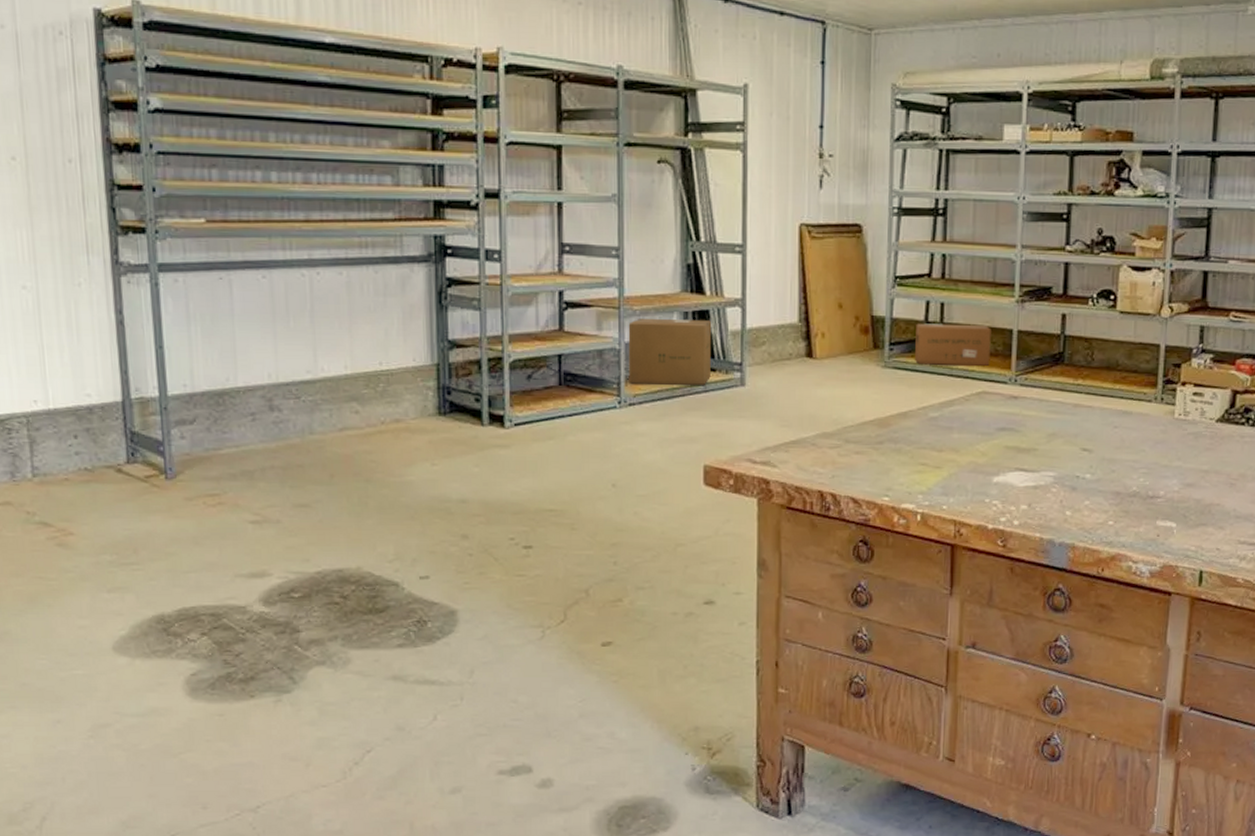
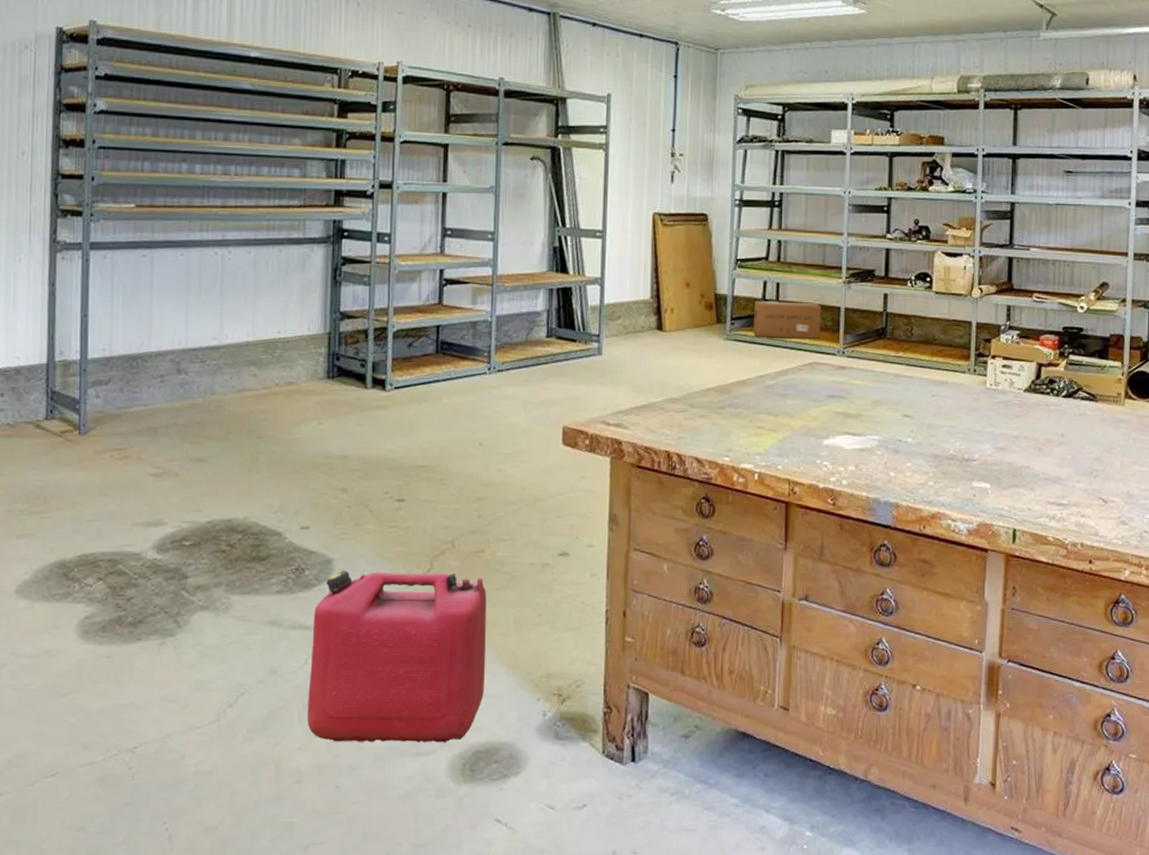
fuel can: none [439,622,629,799] -> present [307,570,487,743]
box: present [628,319,711,385] -> none [498,295,573,354]

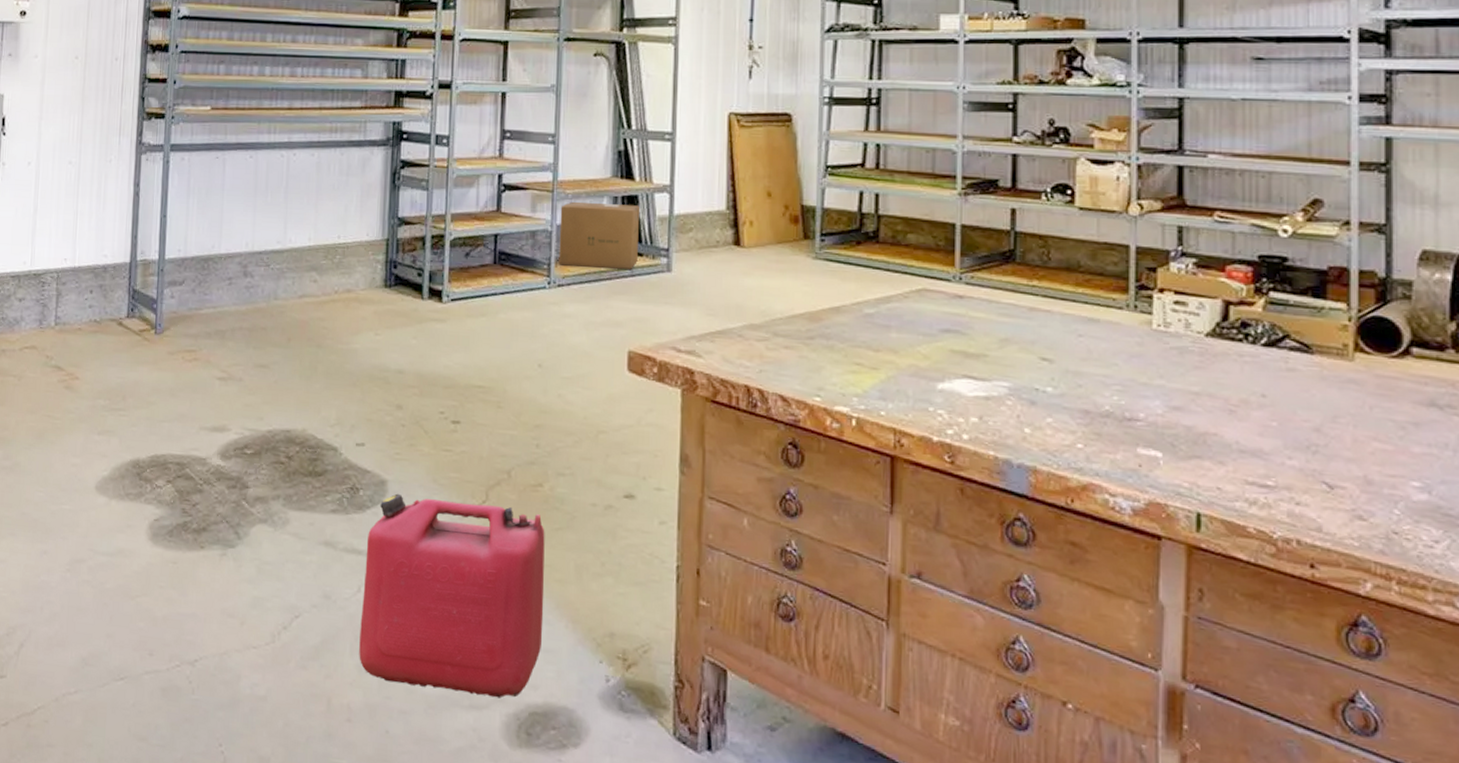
box: none [498,295,573,354] -> present [558,202,639,269]
box: present [754,301,821,339] -> none [848,214,931,261]

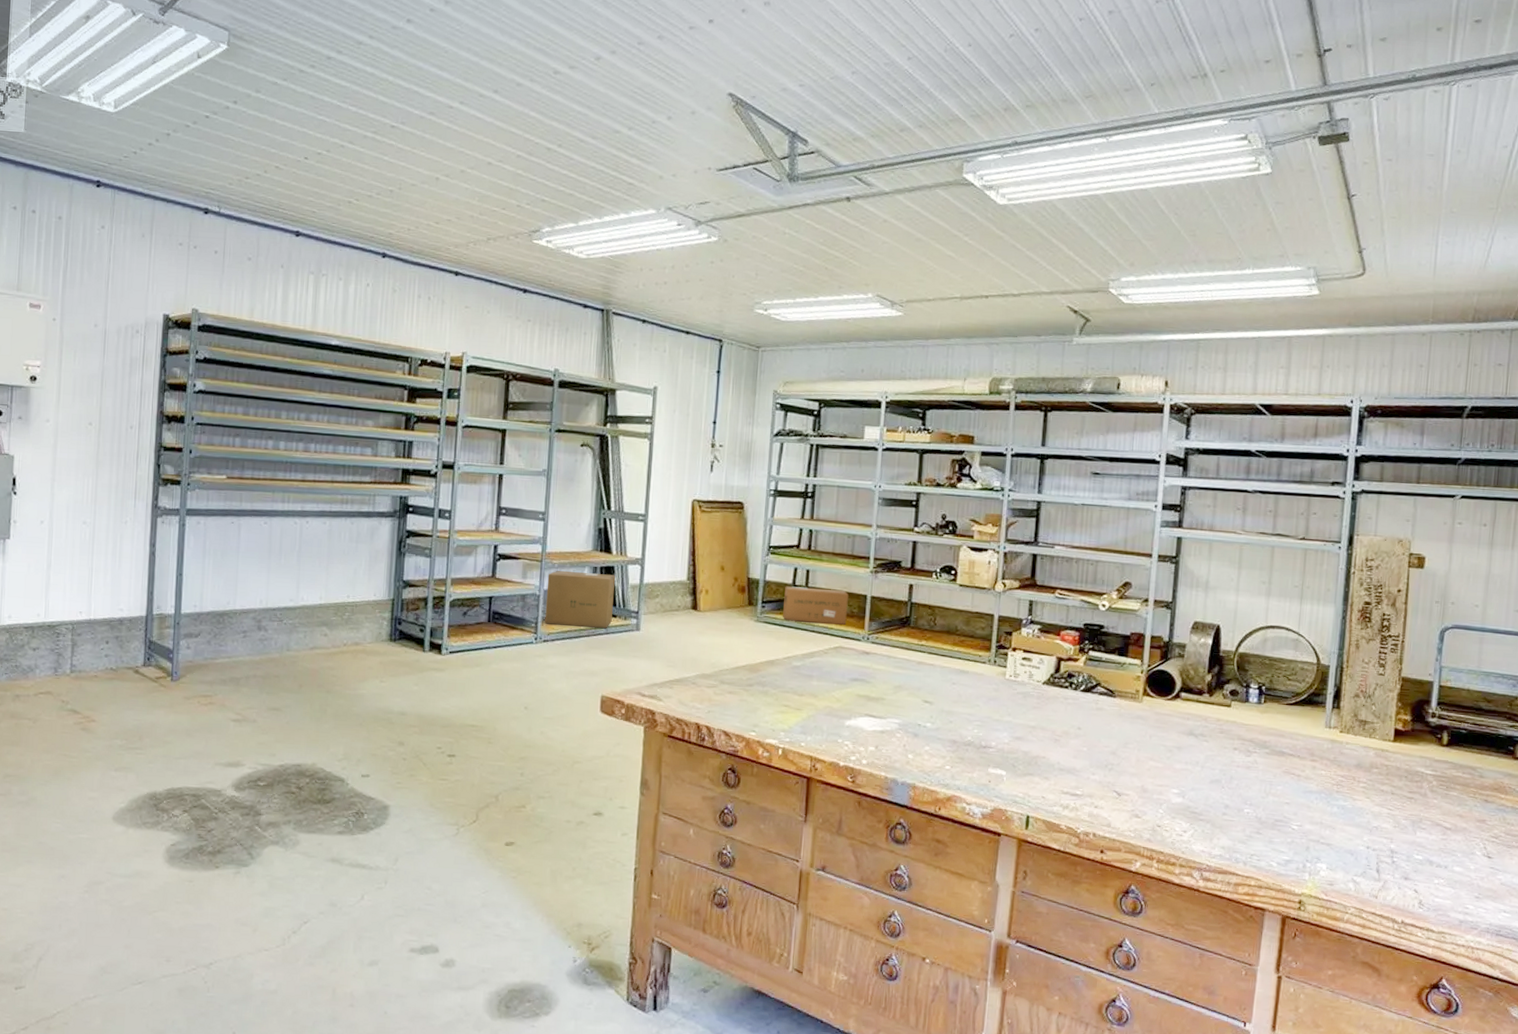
fuel can: present [359,493,545,699] -> none [361,816,526,980]
box: none [848,214,931,261] -> present [783,586,849,625]

